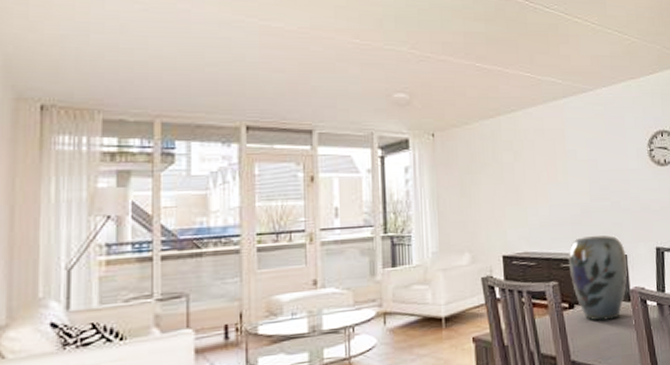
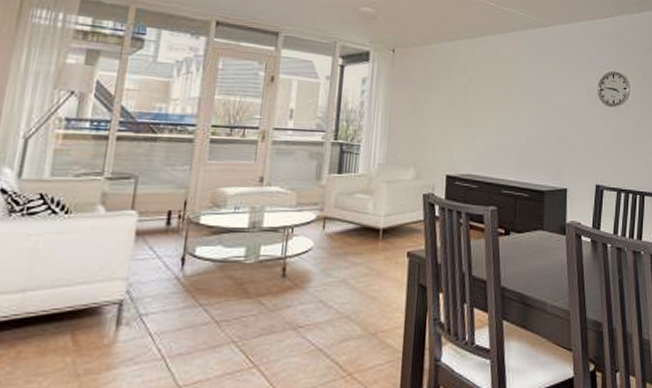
vase: present [568,235,628,321] -> none [509,166,567,251]

